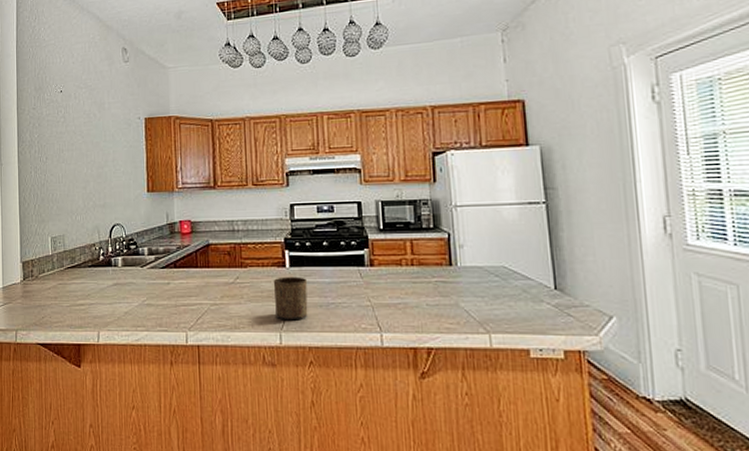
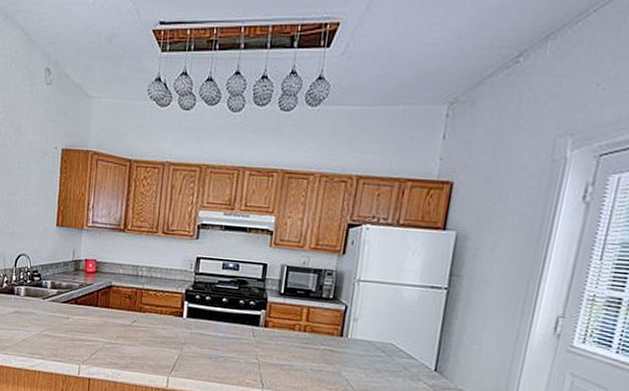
cup: present [273,277,308,321] -> none [166,326,201,368]

